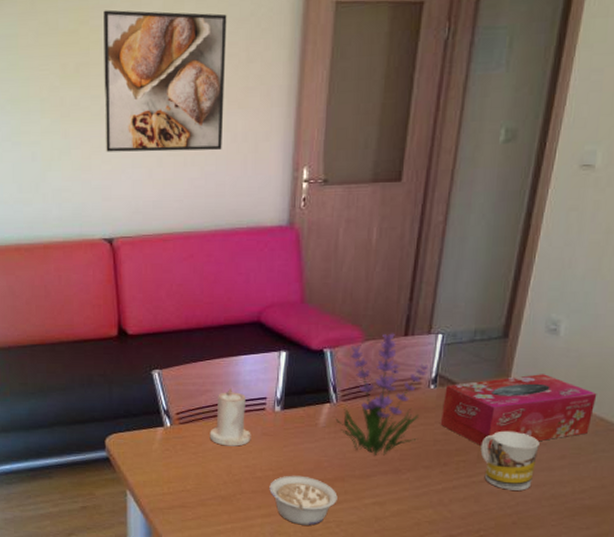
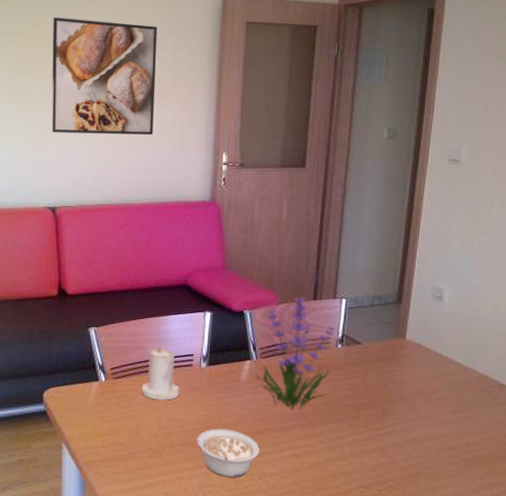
tissue box: present [440,374,597,448] -> none [348,335,479,403]
mug: present [480,432,540,491] -> none [384,387,435,443]

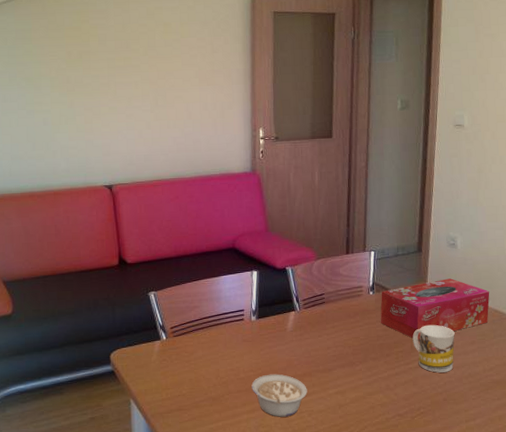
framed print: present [51,17,157,135] -> none [100,13,197,118]
candle: present [141,345,180,401] -> none [199,304,234,353]
plant: present [256,297,335,410] -> none [300,252,366,352]
tissue box: none [348,335,479,403] -> present [380,278,490,340]
mug: none [384,387,435,443] -> present [412,325,455,373]

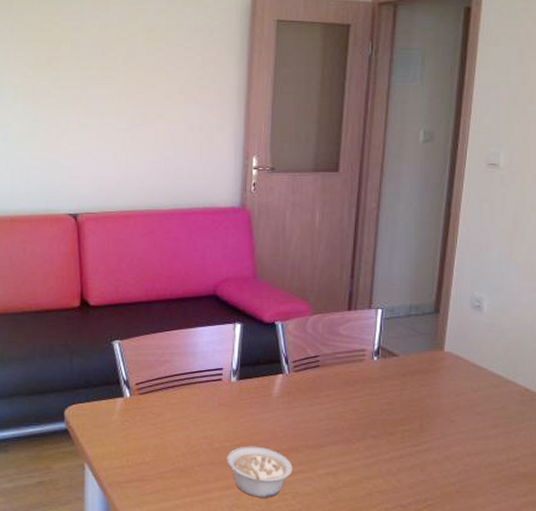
tissue box: present [380,278,490,340] -> none [384,347,520,418]
mug: present [412,325,455,373] -> none [422,401,474,459]

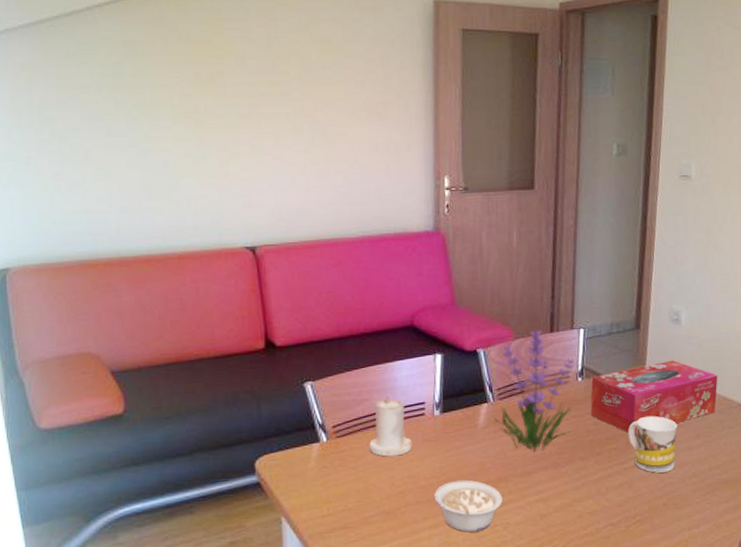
candle: none [168,359,209,417] -> present [369,395,413,457]
plant: none [288,307,371,425] -> present [494,330,574,452]
tissue box: none [384,347,520,418] -> present [590,360,718,434]
mug: none [422,401,474,459] -> present [628,416,677,473]

